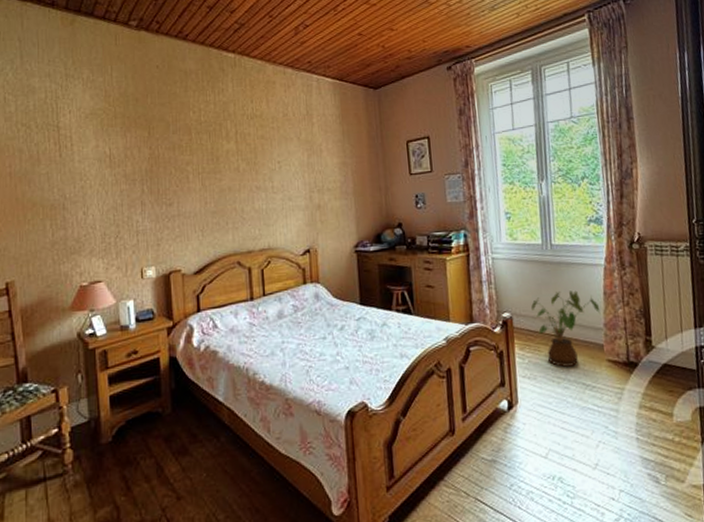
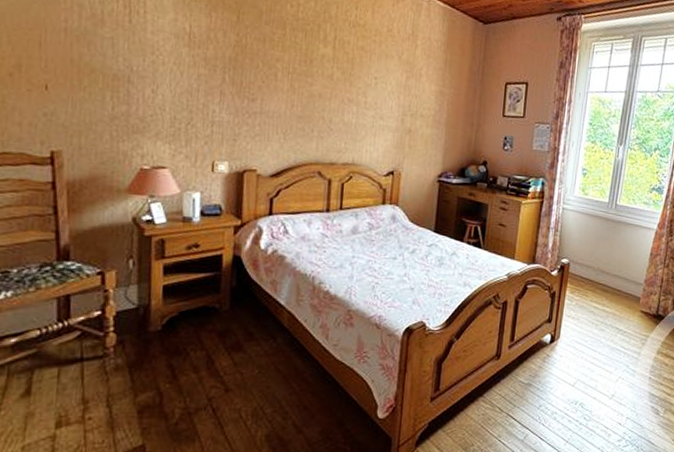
house plant: present [531,290,601,367] -> none [588,247,645,313]

